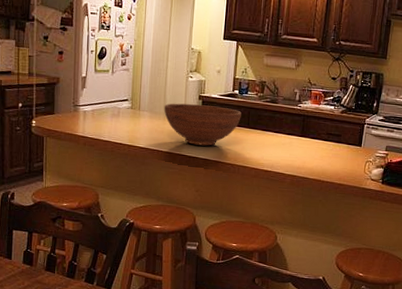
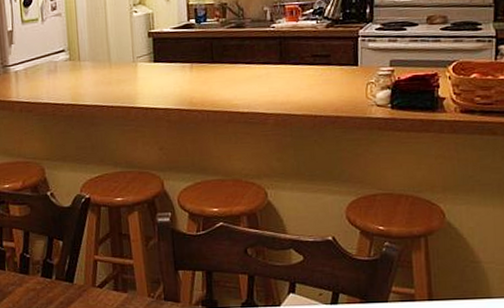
fruit bowl: present [164,103,241,146] -> none [108,42,203,94]

